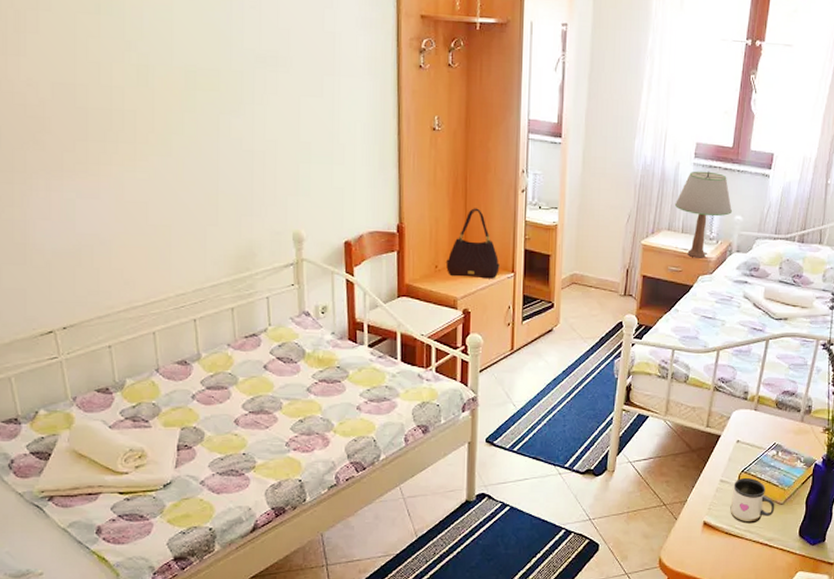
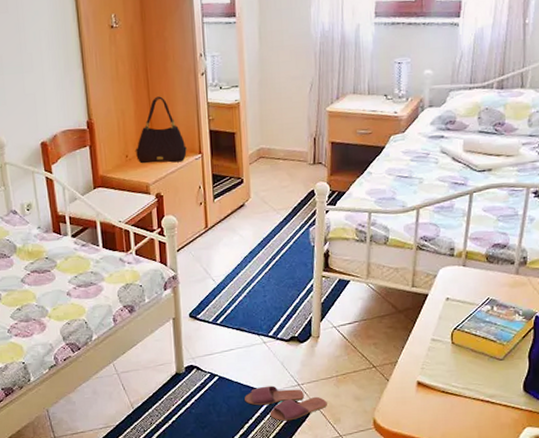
slippers: none [535,519,616,557] -> present [245,385,327,421]
table lamp: present [674,171,732,258] -> none [358,28,420,119]
mug: present [730,477,775,524] -> none [445,334,494,382]

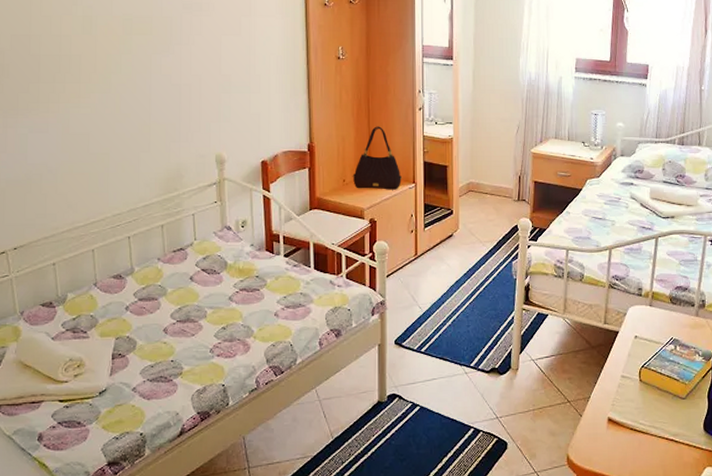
slippers: present [245,385,327,421] -> none [444,418,524,456]

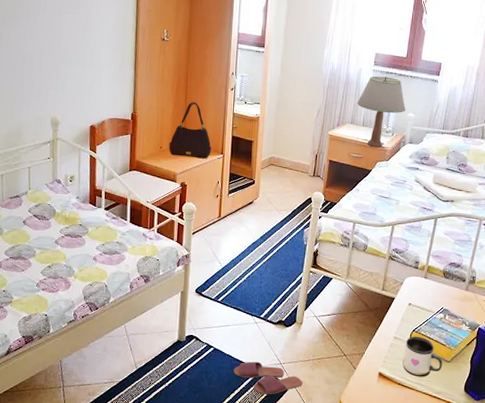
slippers: none [444,418,524,456] -> present [233,361,303,395]
table lamp: none [559,83,613,163] -> present [356,76,406,148]
mug: none [633,372,678,419] -> present [402,336,443,377]

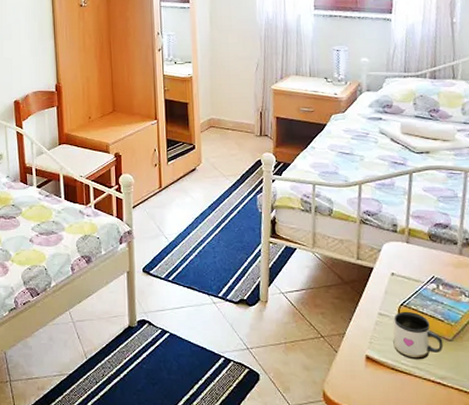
handbag: present [168,102,213,159] -> none [97,67,145,126]
slippers: present [233,361,303,395] -> none [195,347,276,385]
table lamp: present [356,76,406,148] -> none [299,20,357,99]

